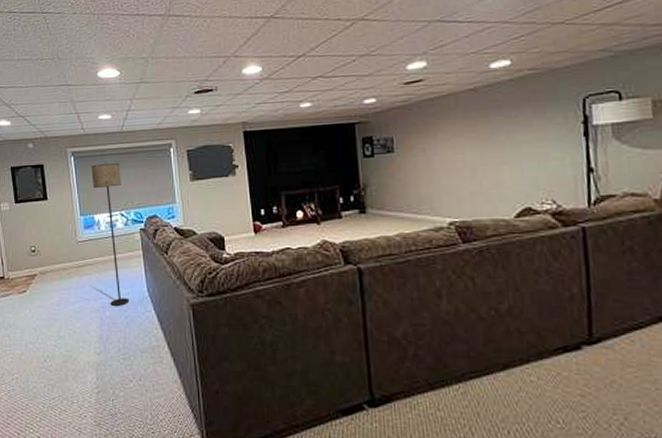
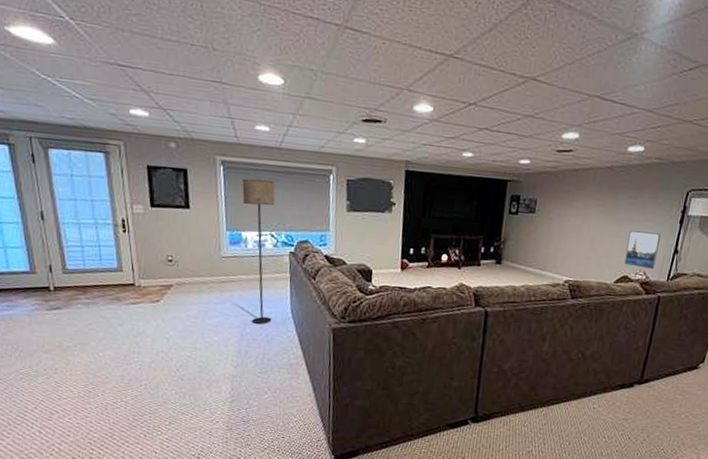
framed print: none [518,152,566,196] -> present [624,230,661,270]

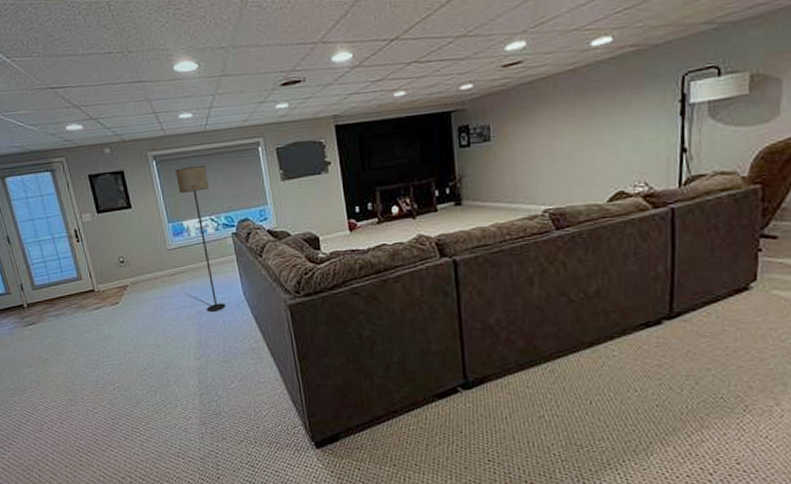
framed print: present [624,230,661,270] -> none [614,133,659,179]

